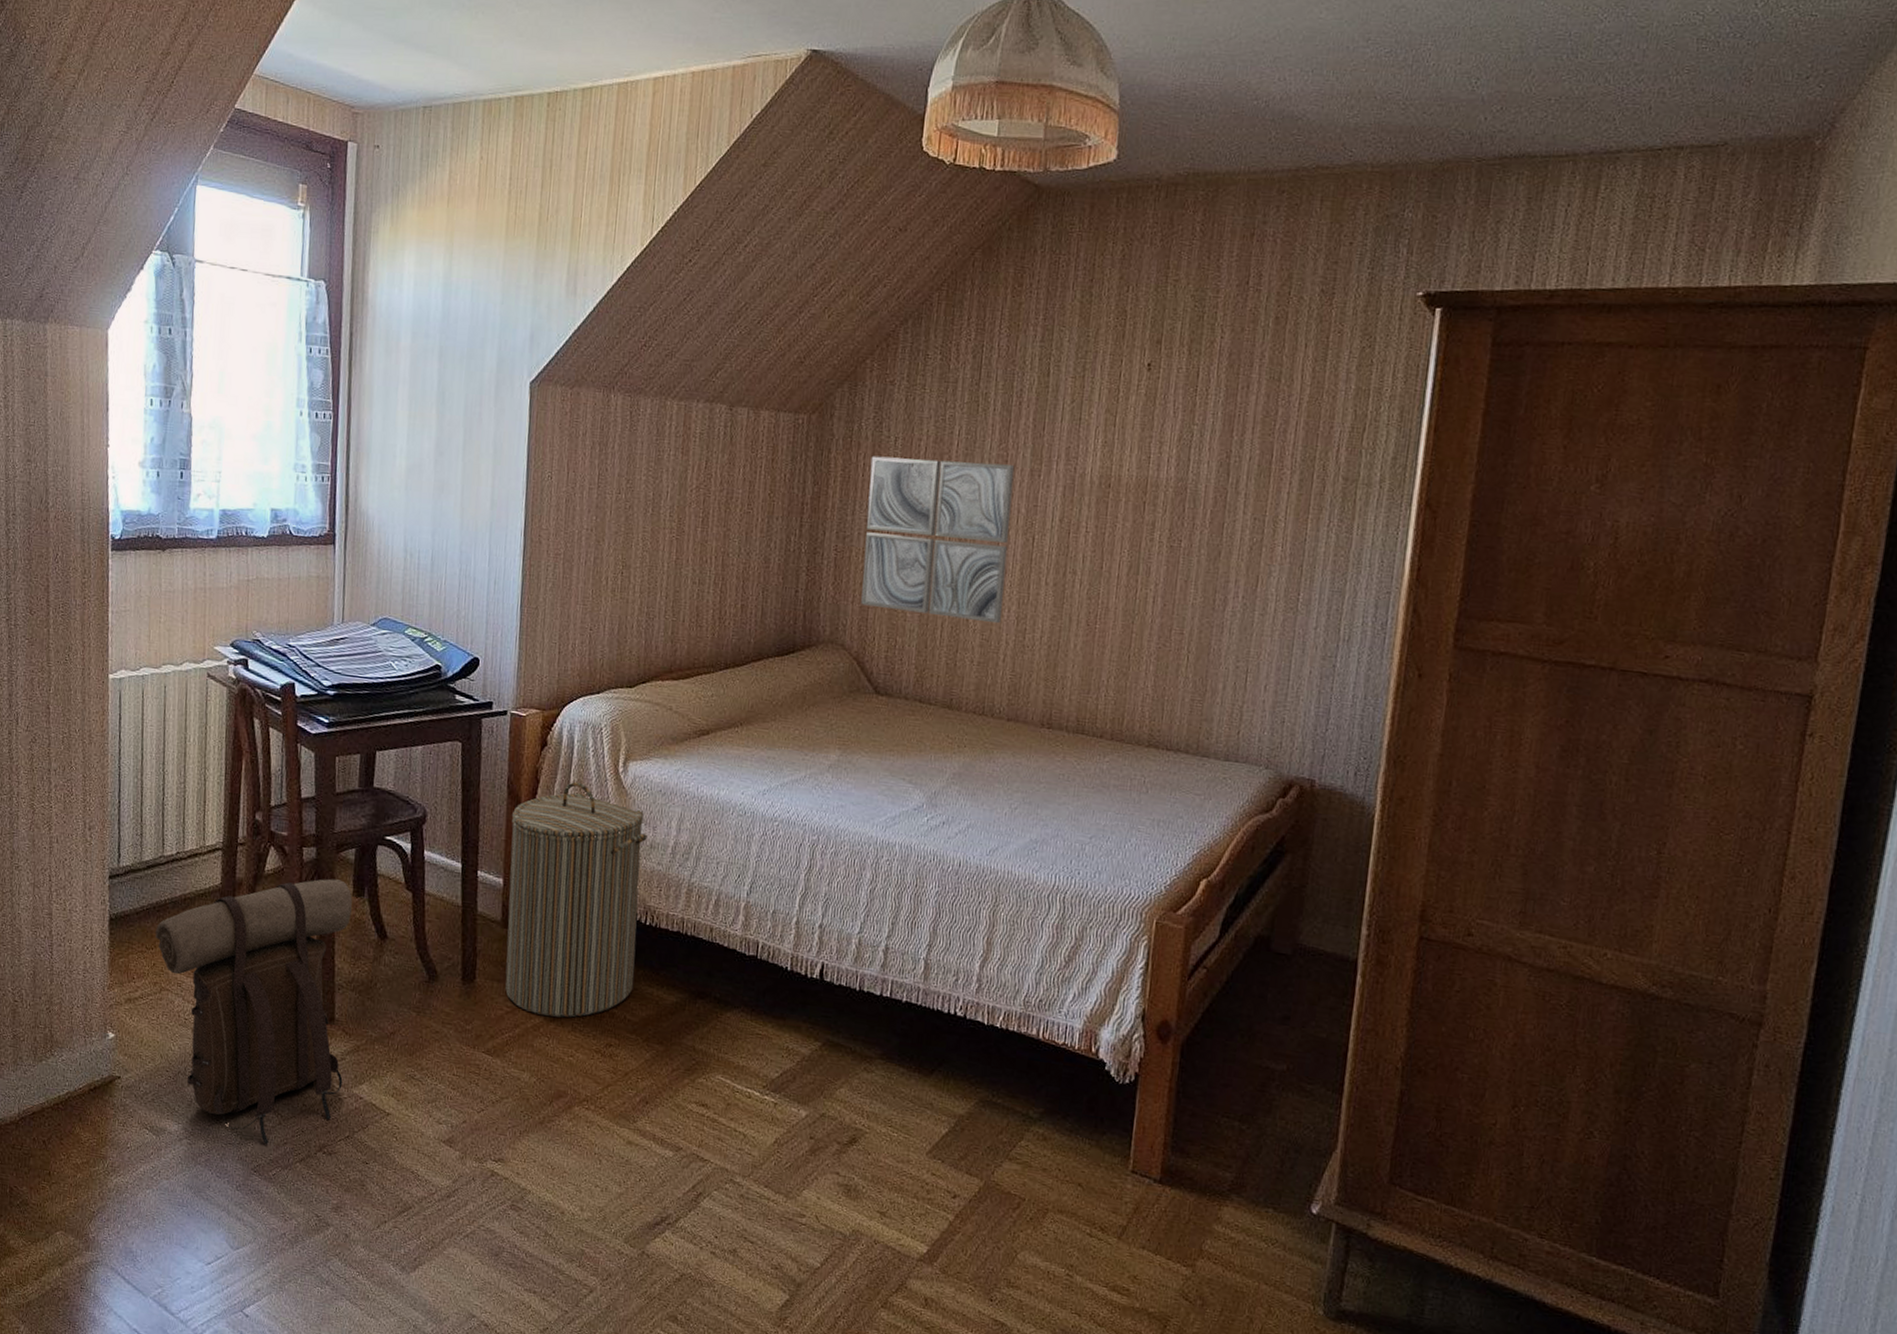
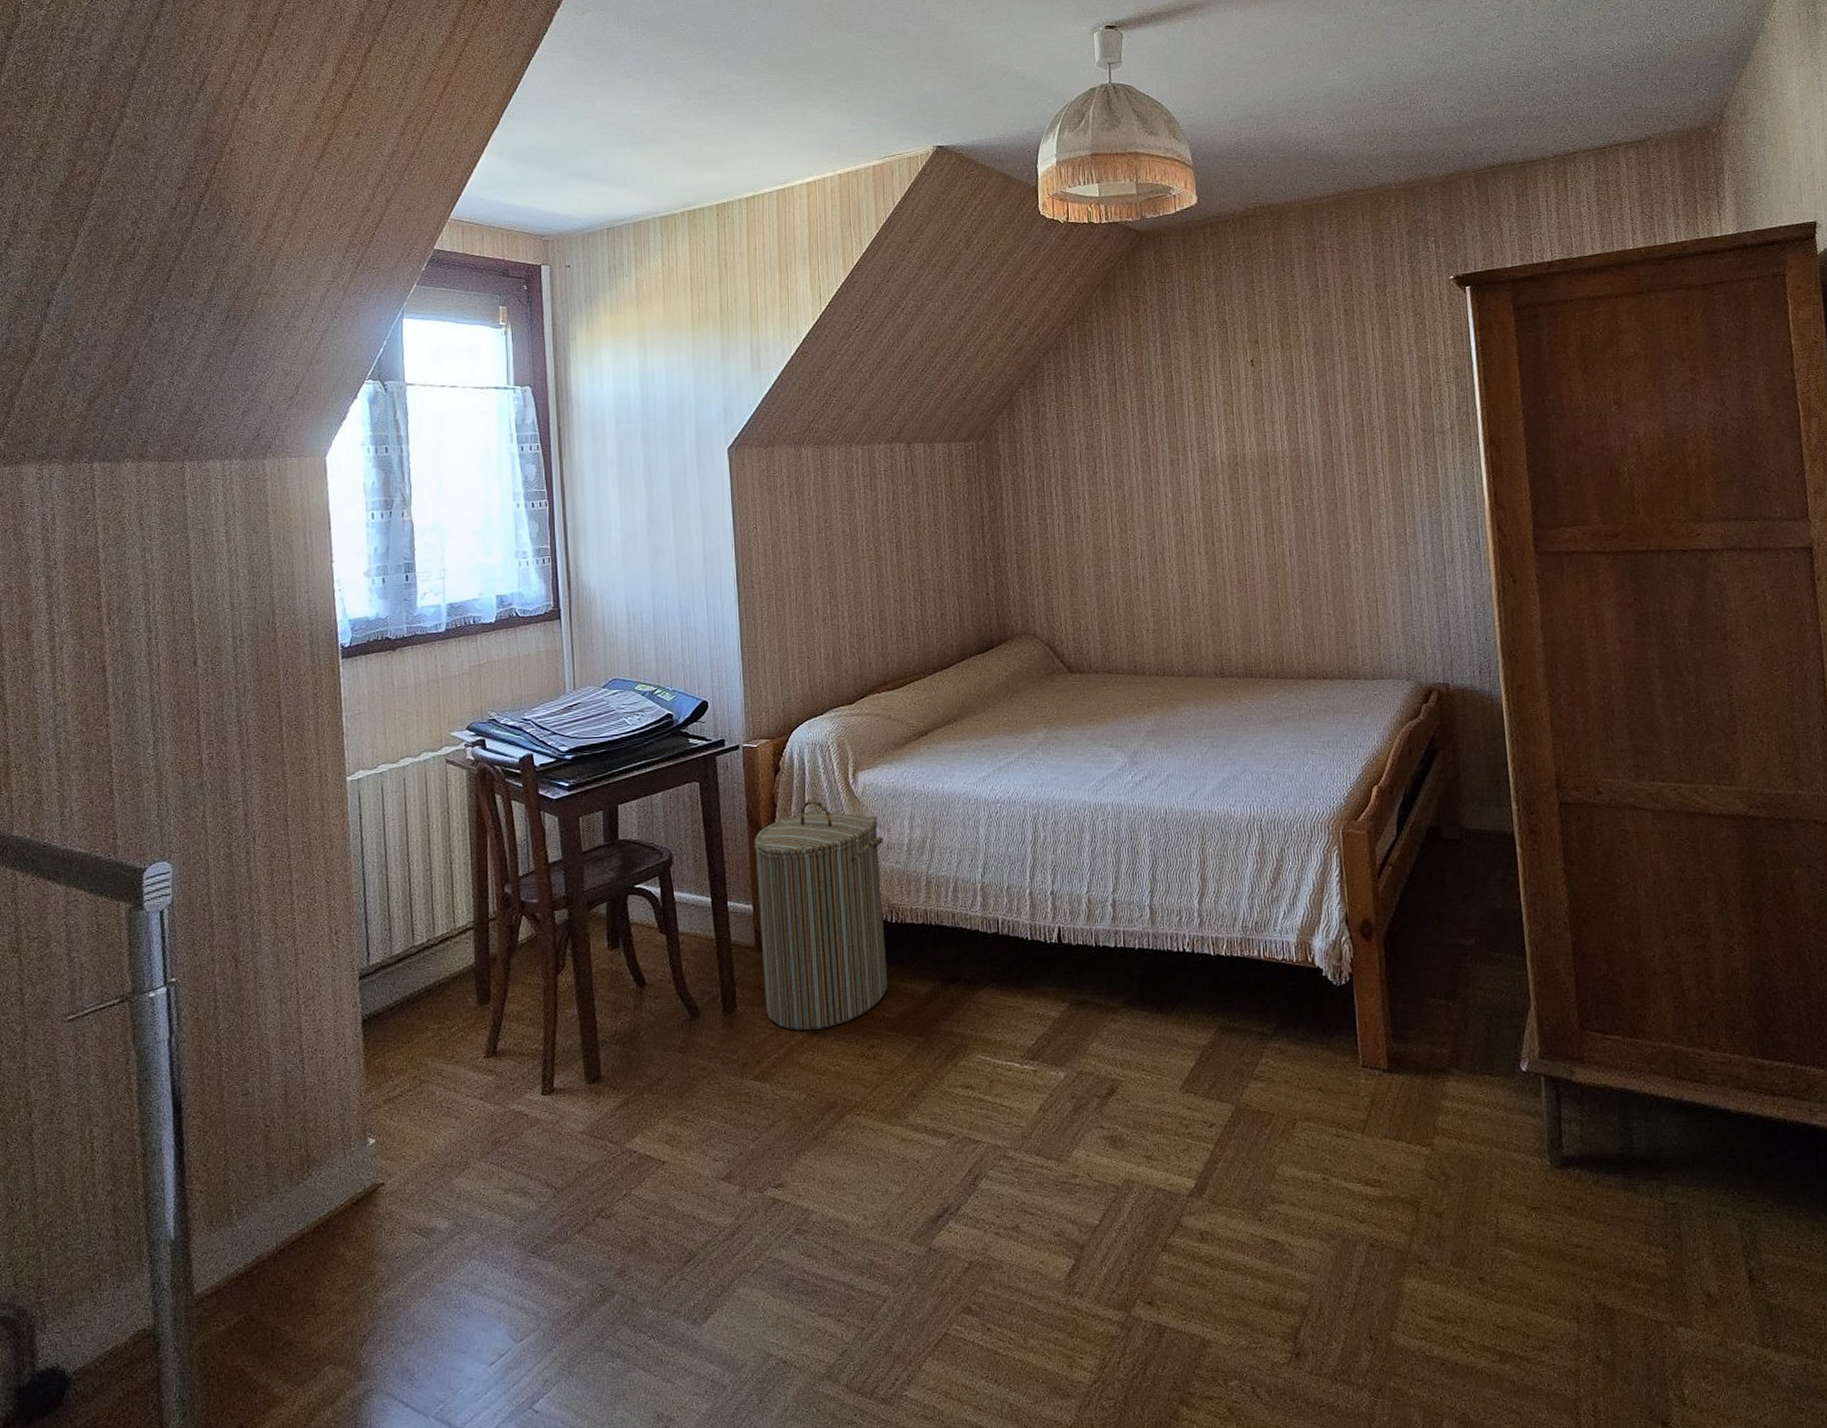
backpack: present [155,878,352,1145] -> none [411,936,615,1222]
wall art: present [861,456,1015,624] -> none [1035,459,1167,597]

